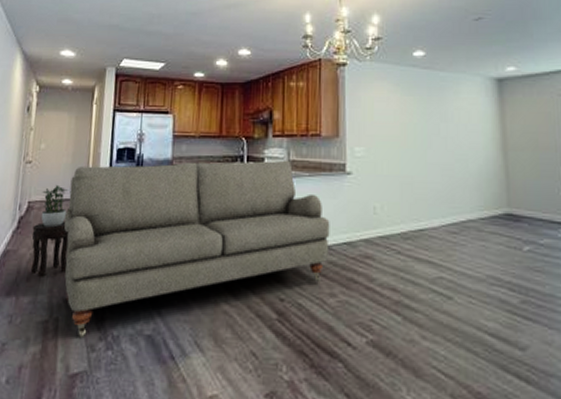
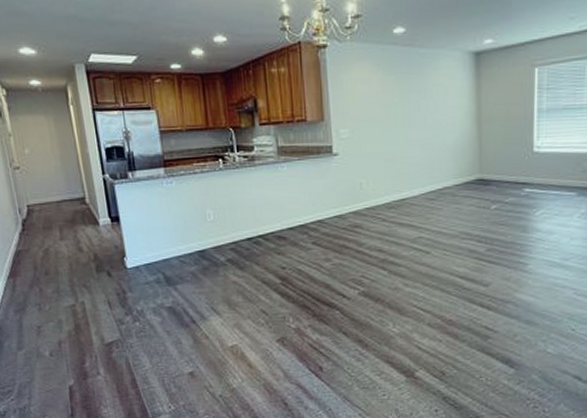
side table: present [30,220,70,277] -> none [38,220,82,270]
potted plant: present [41,184,67,228] -> none [38,187,69,227]
sofa: present [63,160,330,339] -> none [64,146,322,316]

